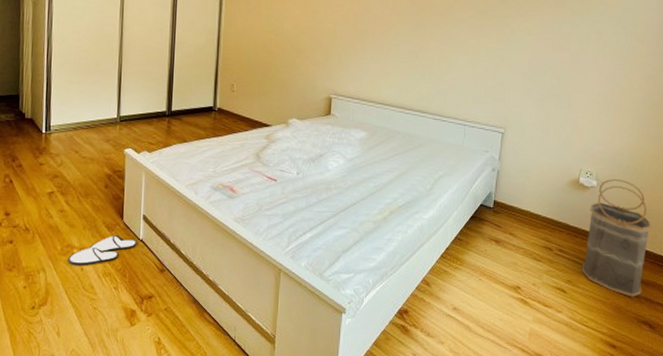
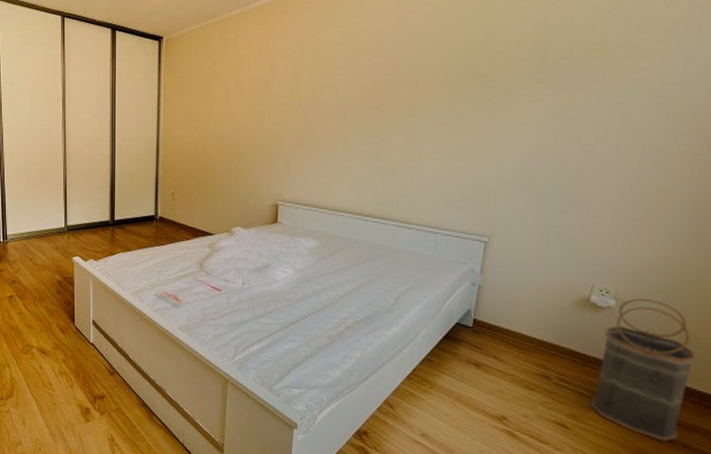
slippers: present [68,235,137,265] -> none [29,338,88,364]

